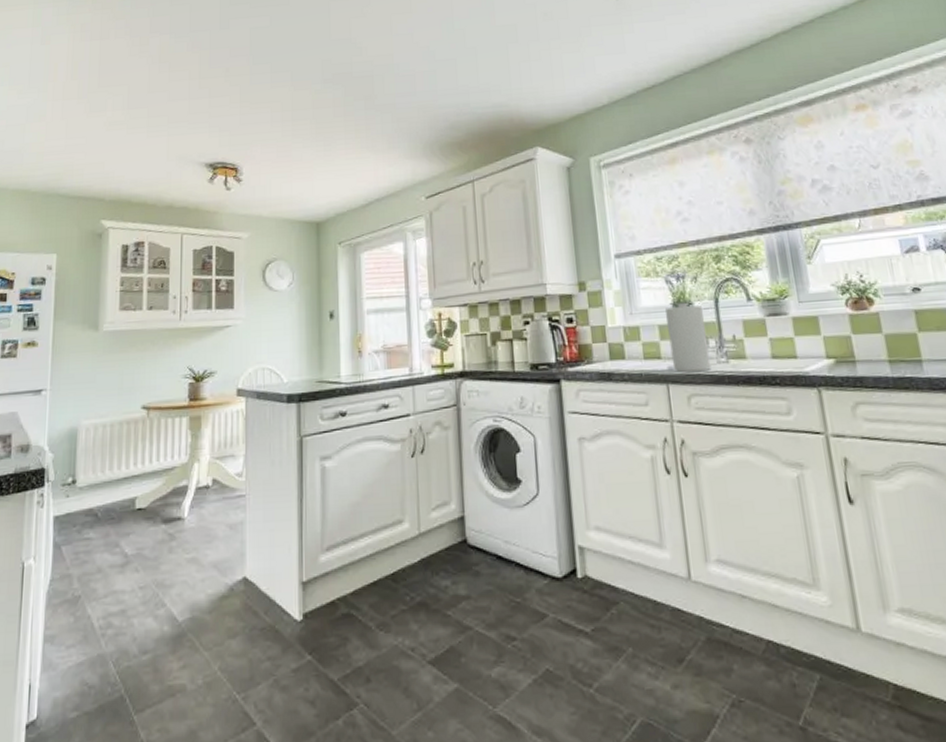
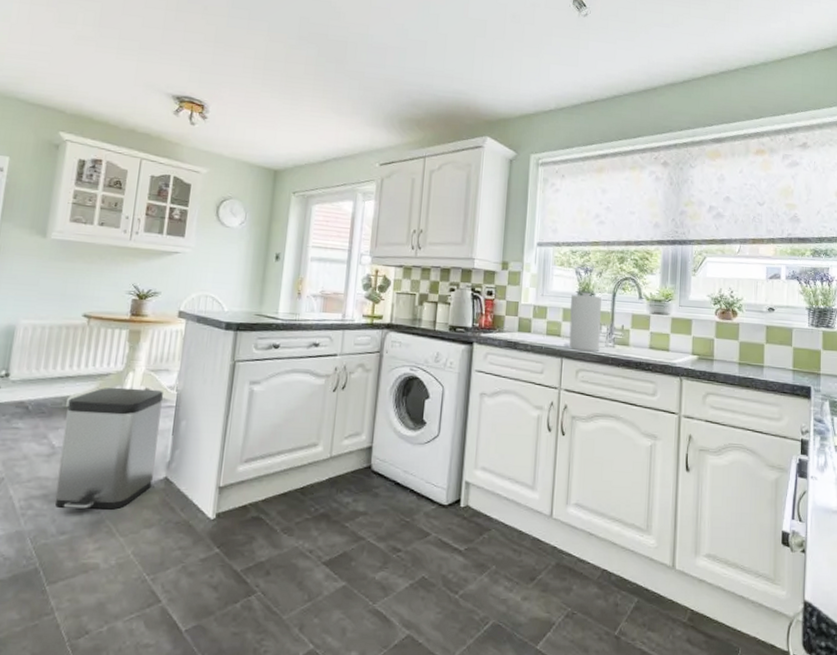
pedal bin: none [133,478,231,623] -> present [55,387,163,510]

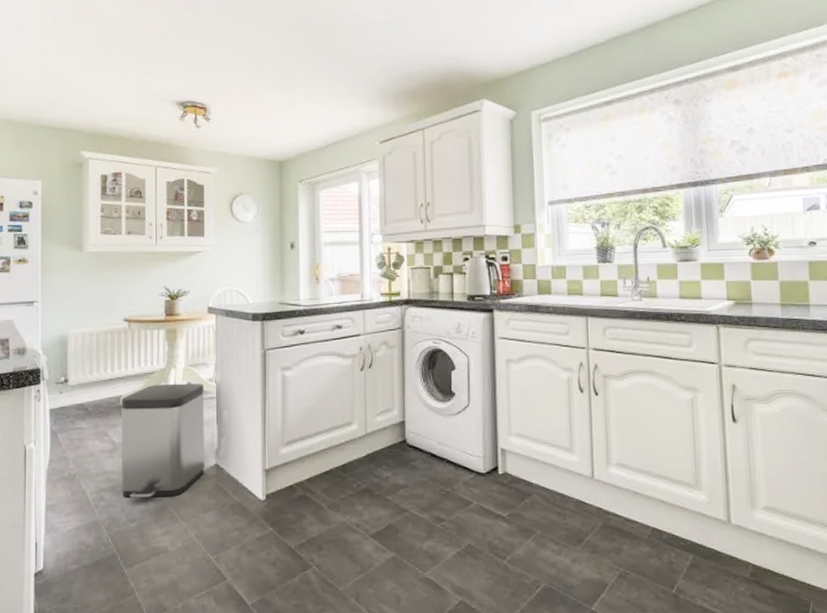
paper towel holder: present [569,292,602,352] -> none [590,246,626,308]

